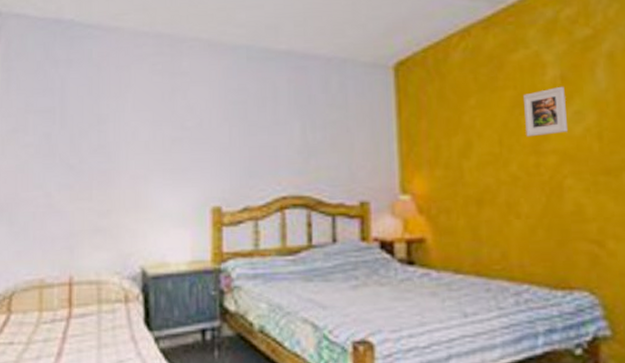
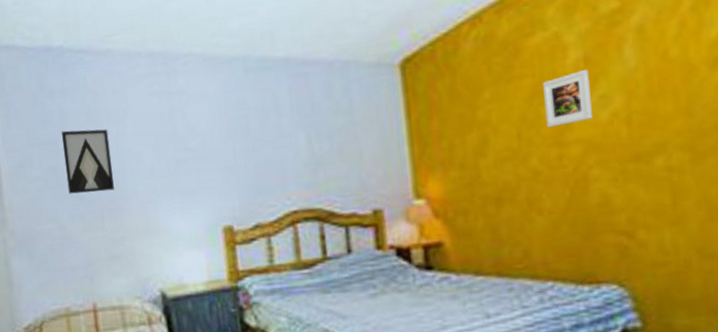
wall art: none [59,100,108,163] -> present [62,129,114,194]

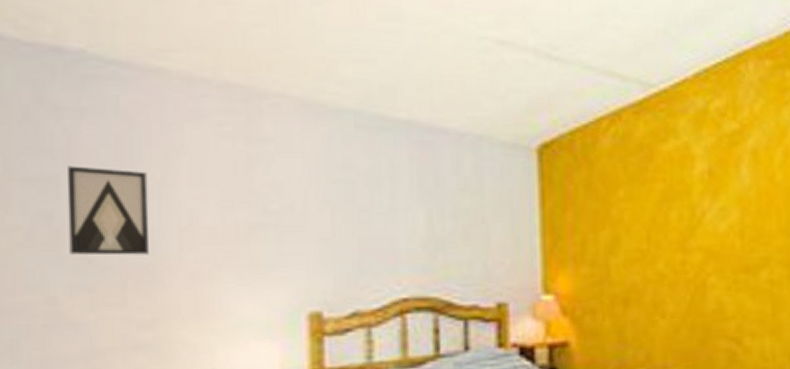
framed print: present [543,69,592,128] -> none [673,181,713,233]

